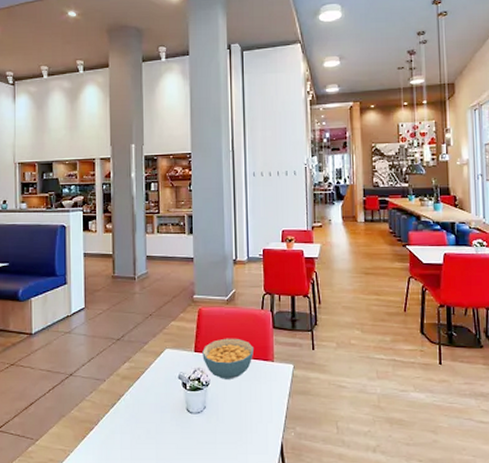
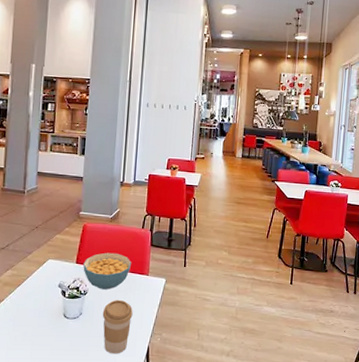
coffee cup: none [228,390,261,452] -> present [102,299,133,354]

